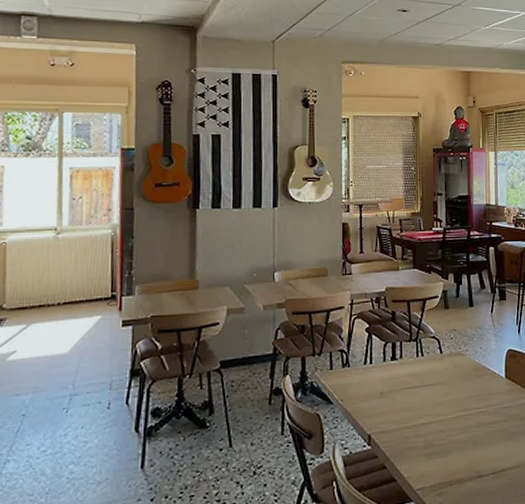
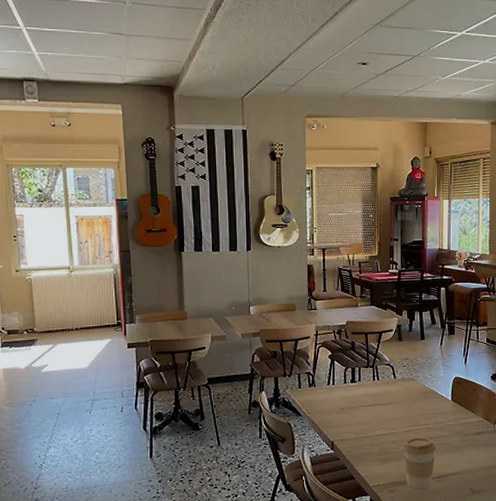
coffee cup: none [452,424,489,490] -> present [403,438,436,489]

